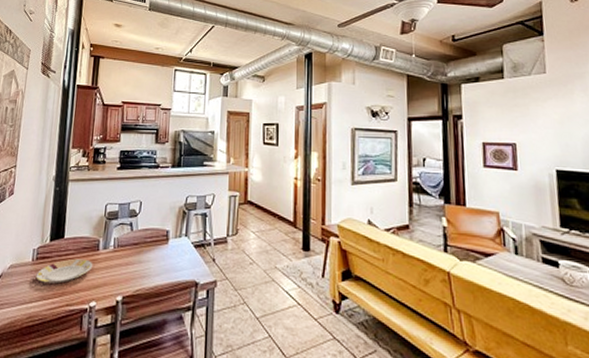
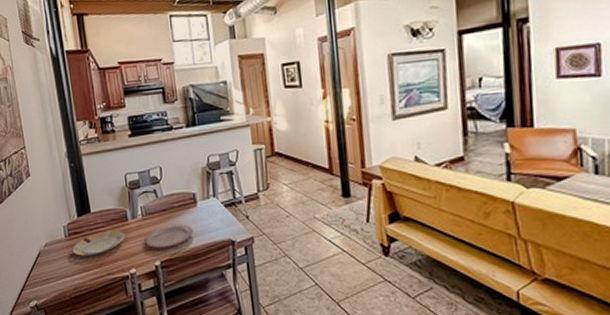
plate: none [111,259,160,284] -> present [144,224,193,249]

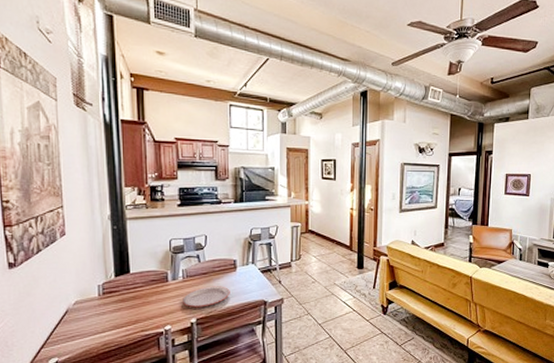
plate: present [72,230,125,256] -> none [105,290,164,314]

